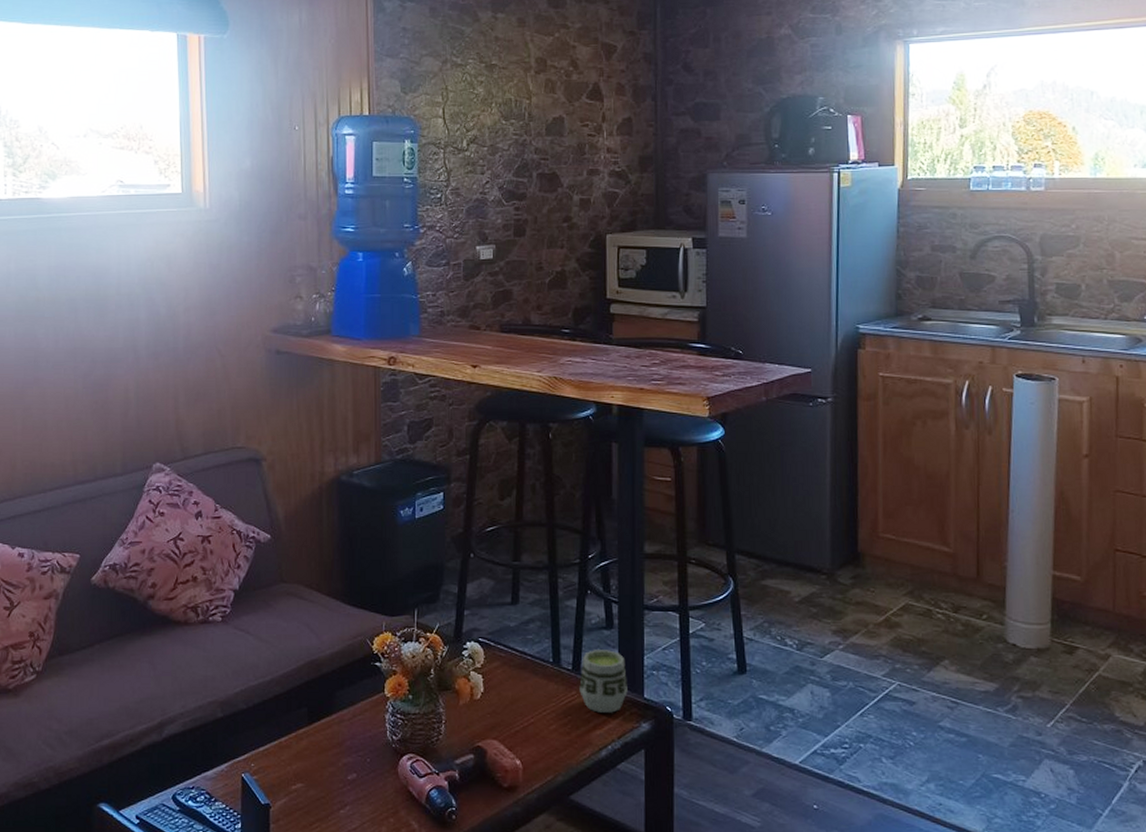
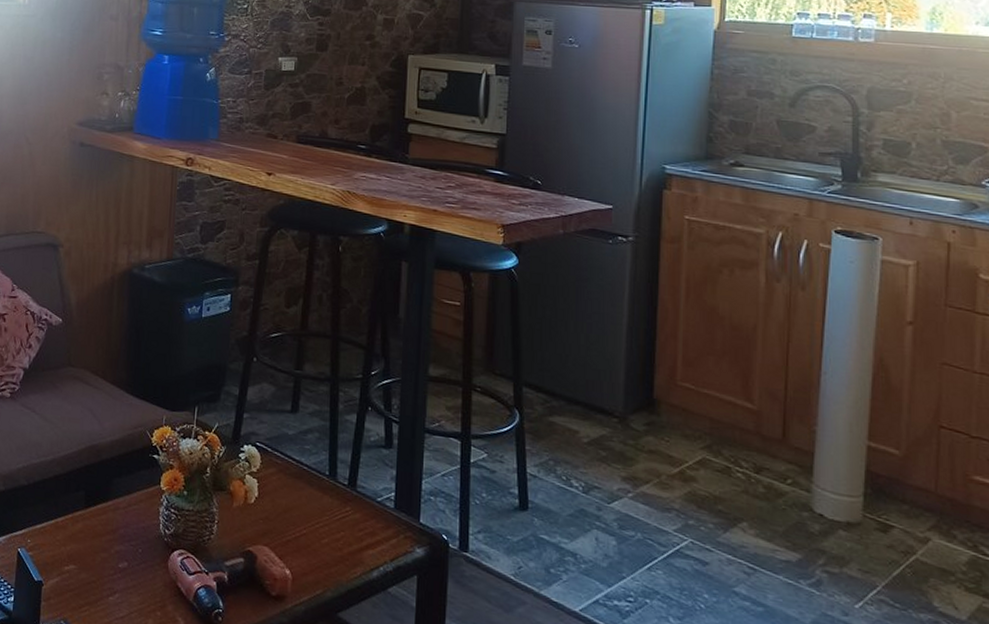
cup: present [579,650,628,713] -> none [354,467,404,534]

